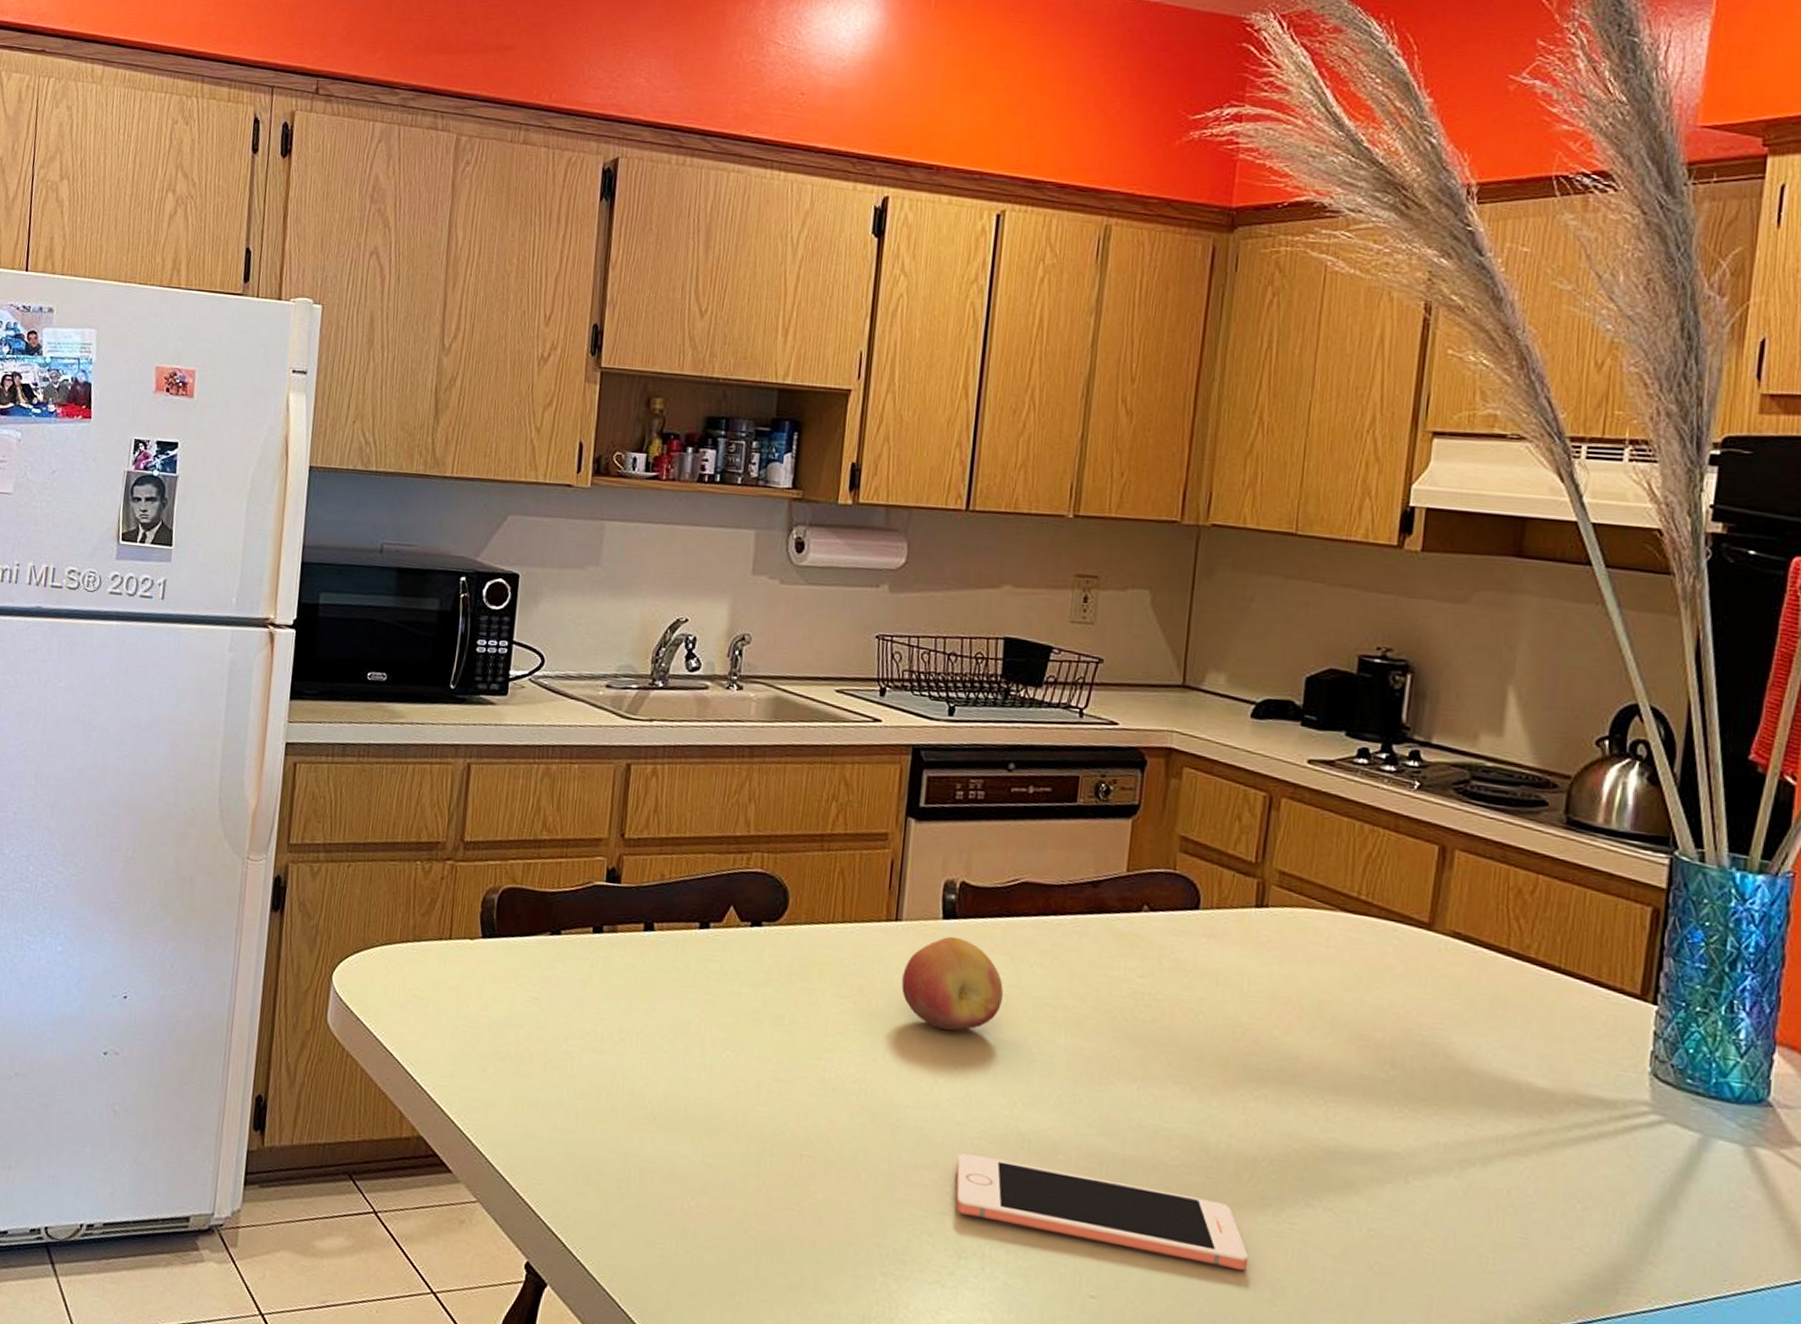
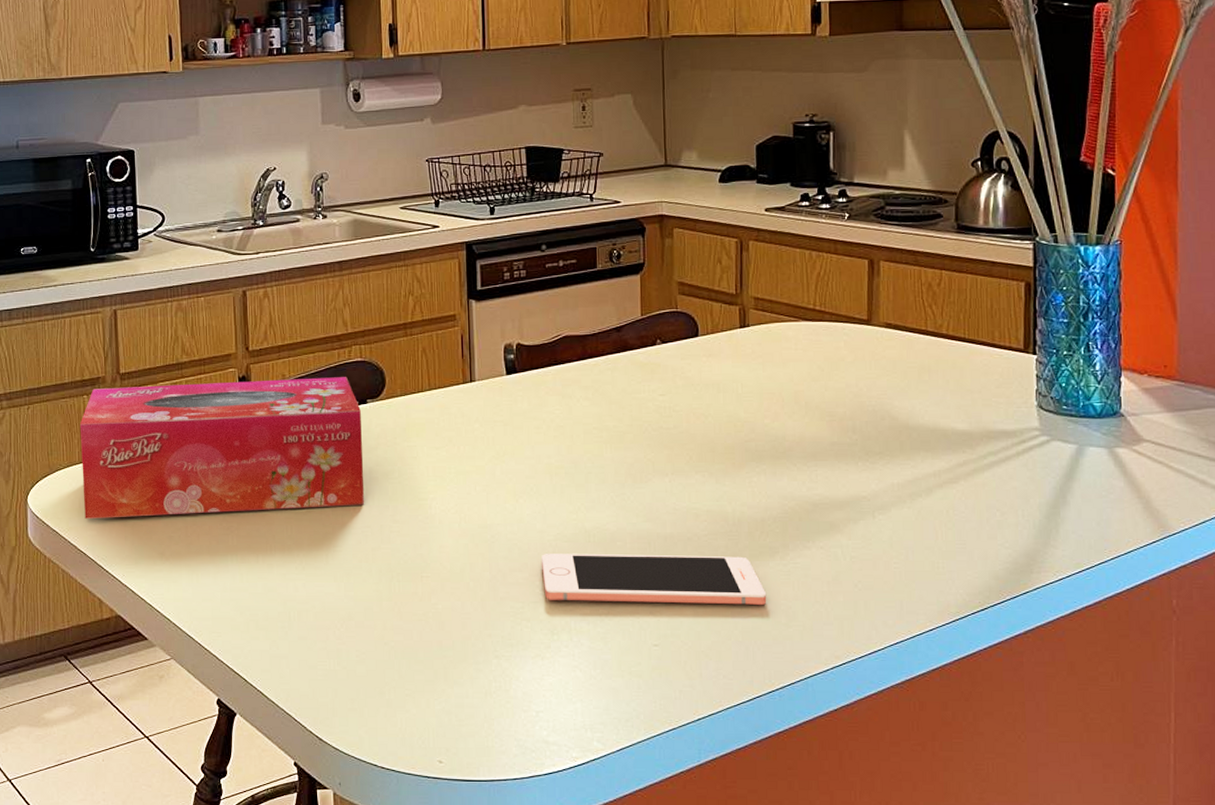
tissue box: none [397,855,753,1053] -> present [79,377,365,519]
fruit: present [901,936,1003,1031] -> none [481,387,560,460]

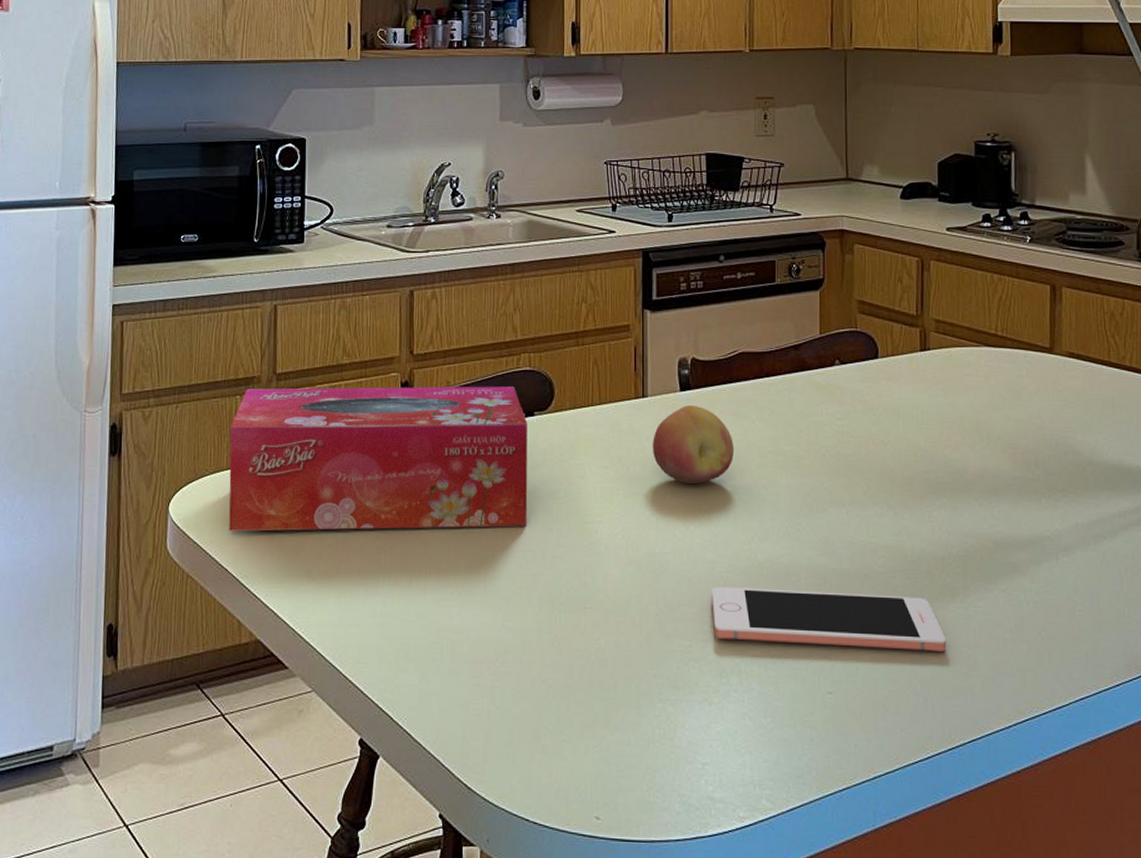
fruit: none [481,387,560,460] -> present [653,405,734,484]

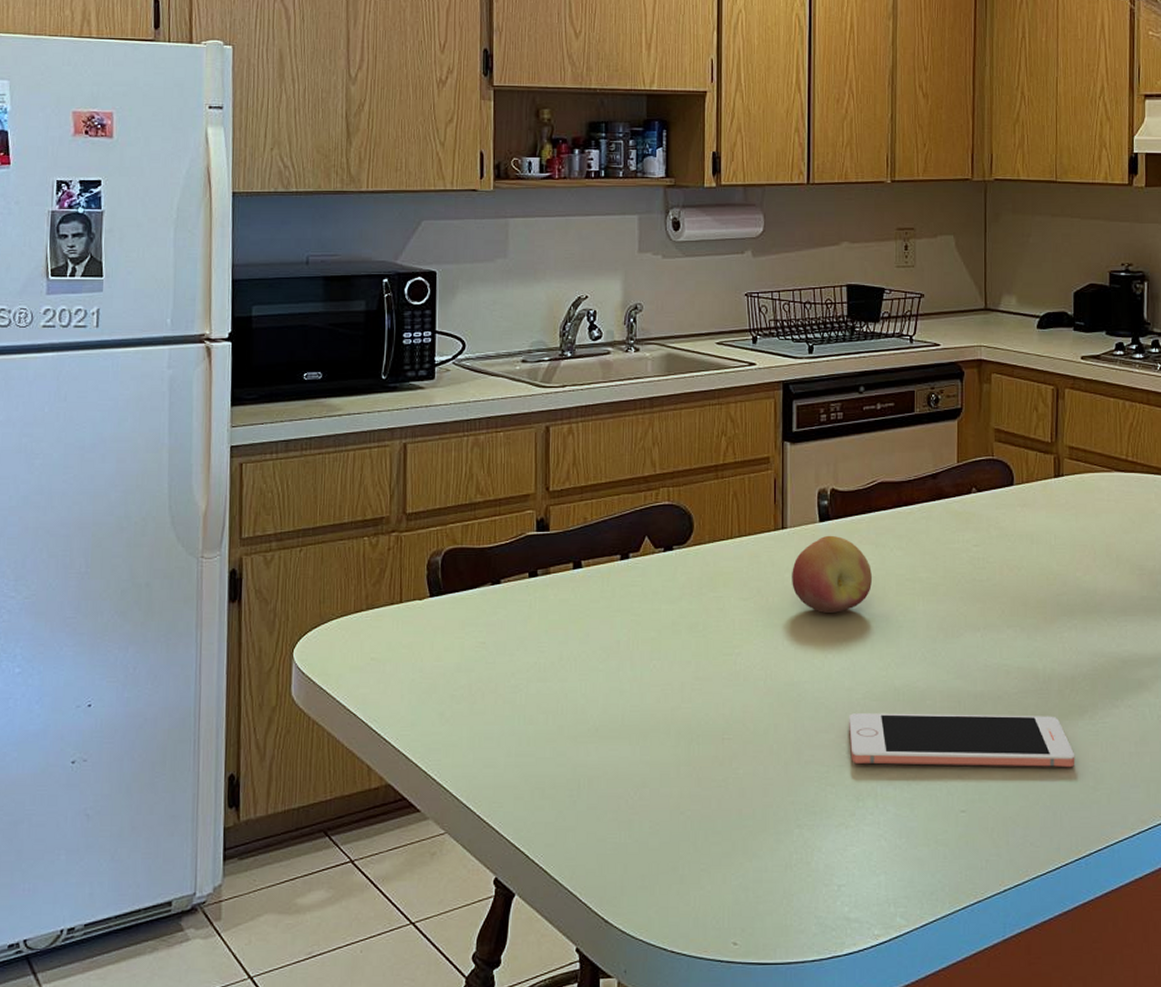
tissue box: present [229,386,528,531] -> none [357,521,666,675]

